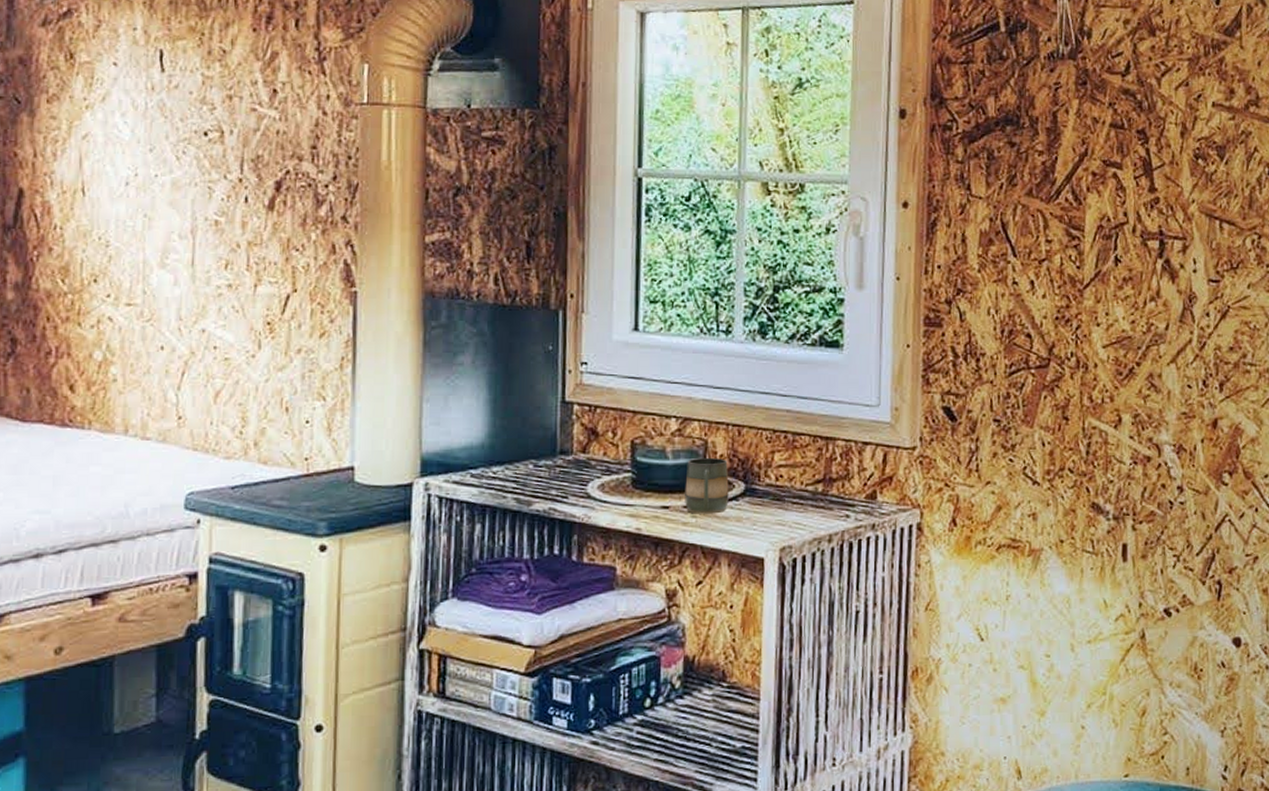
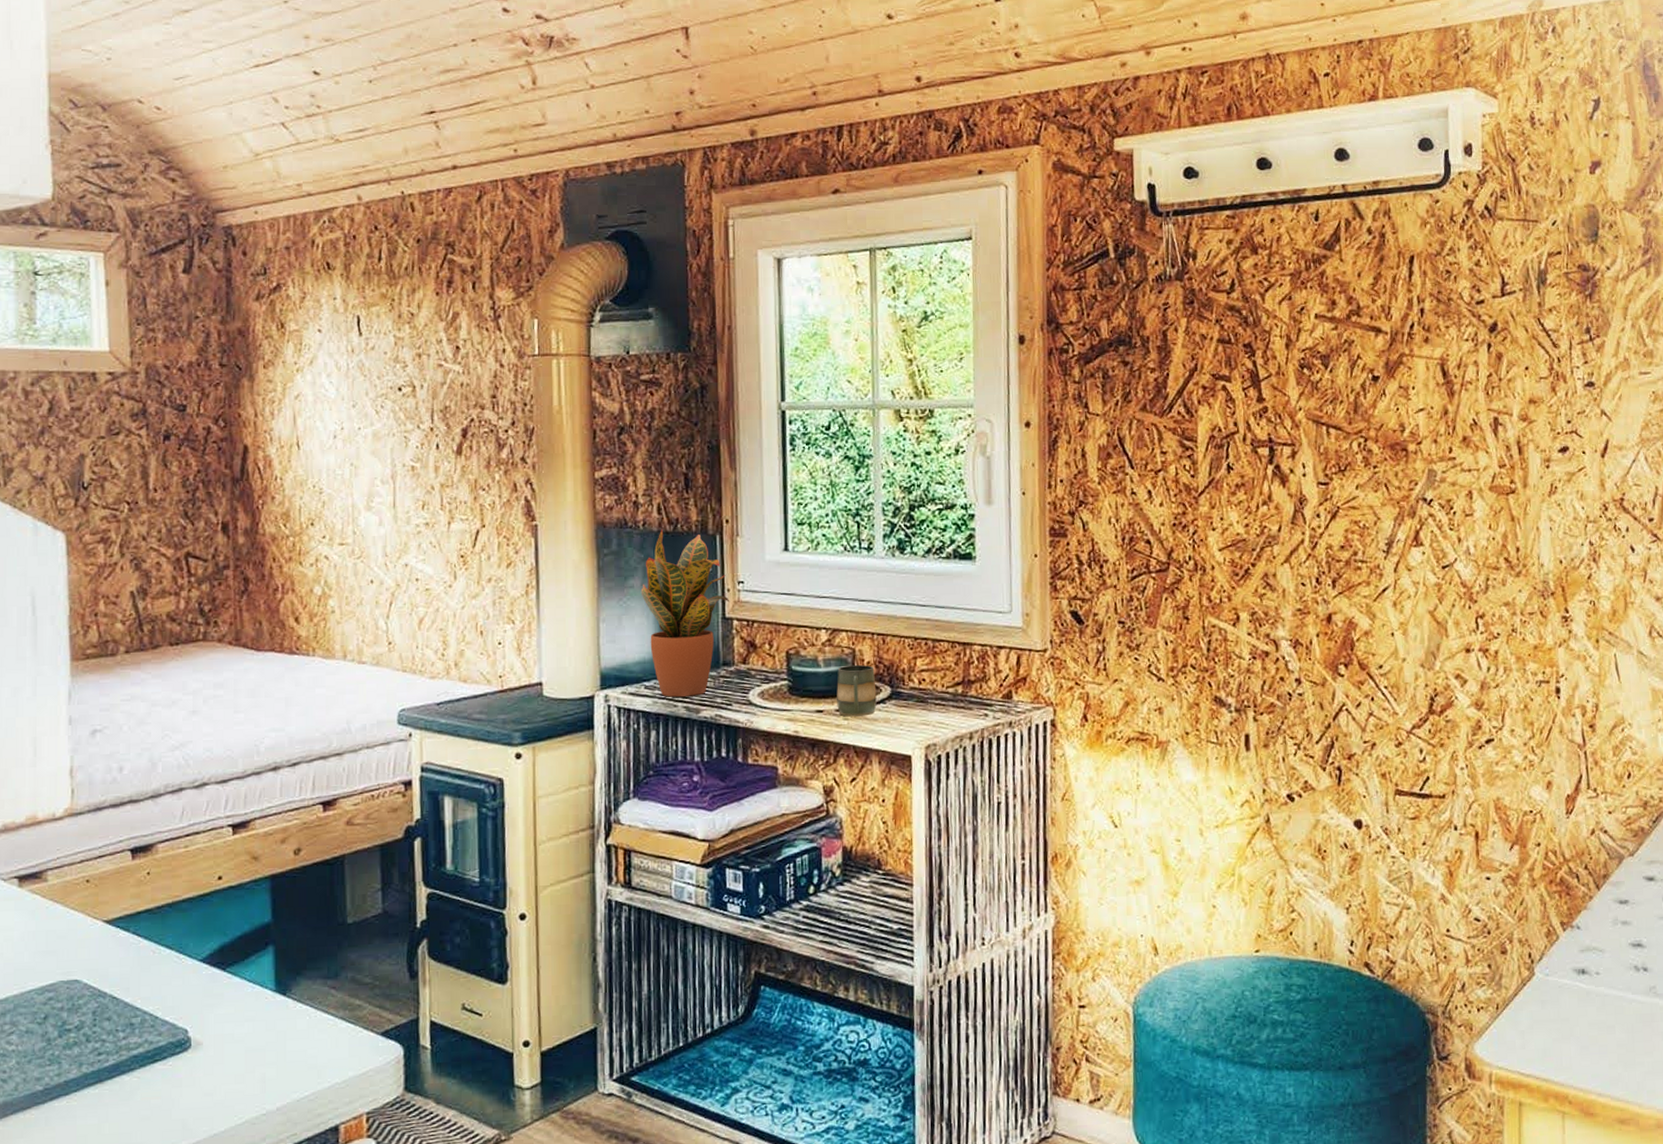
potted plant: none [471,301,571,488] -> present [640,529,730,698]

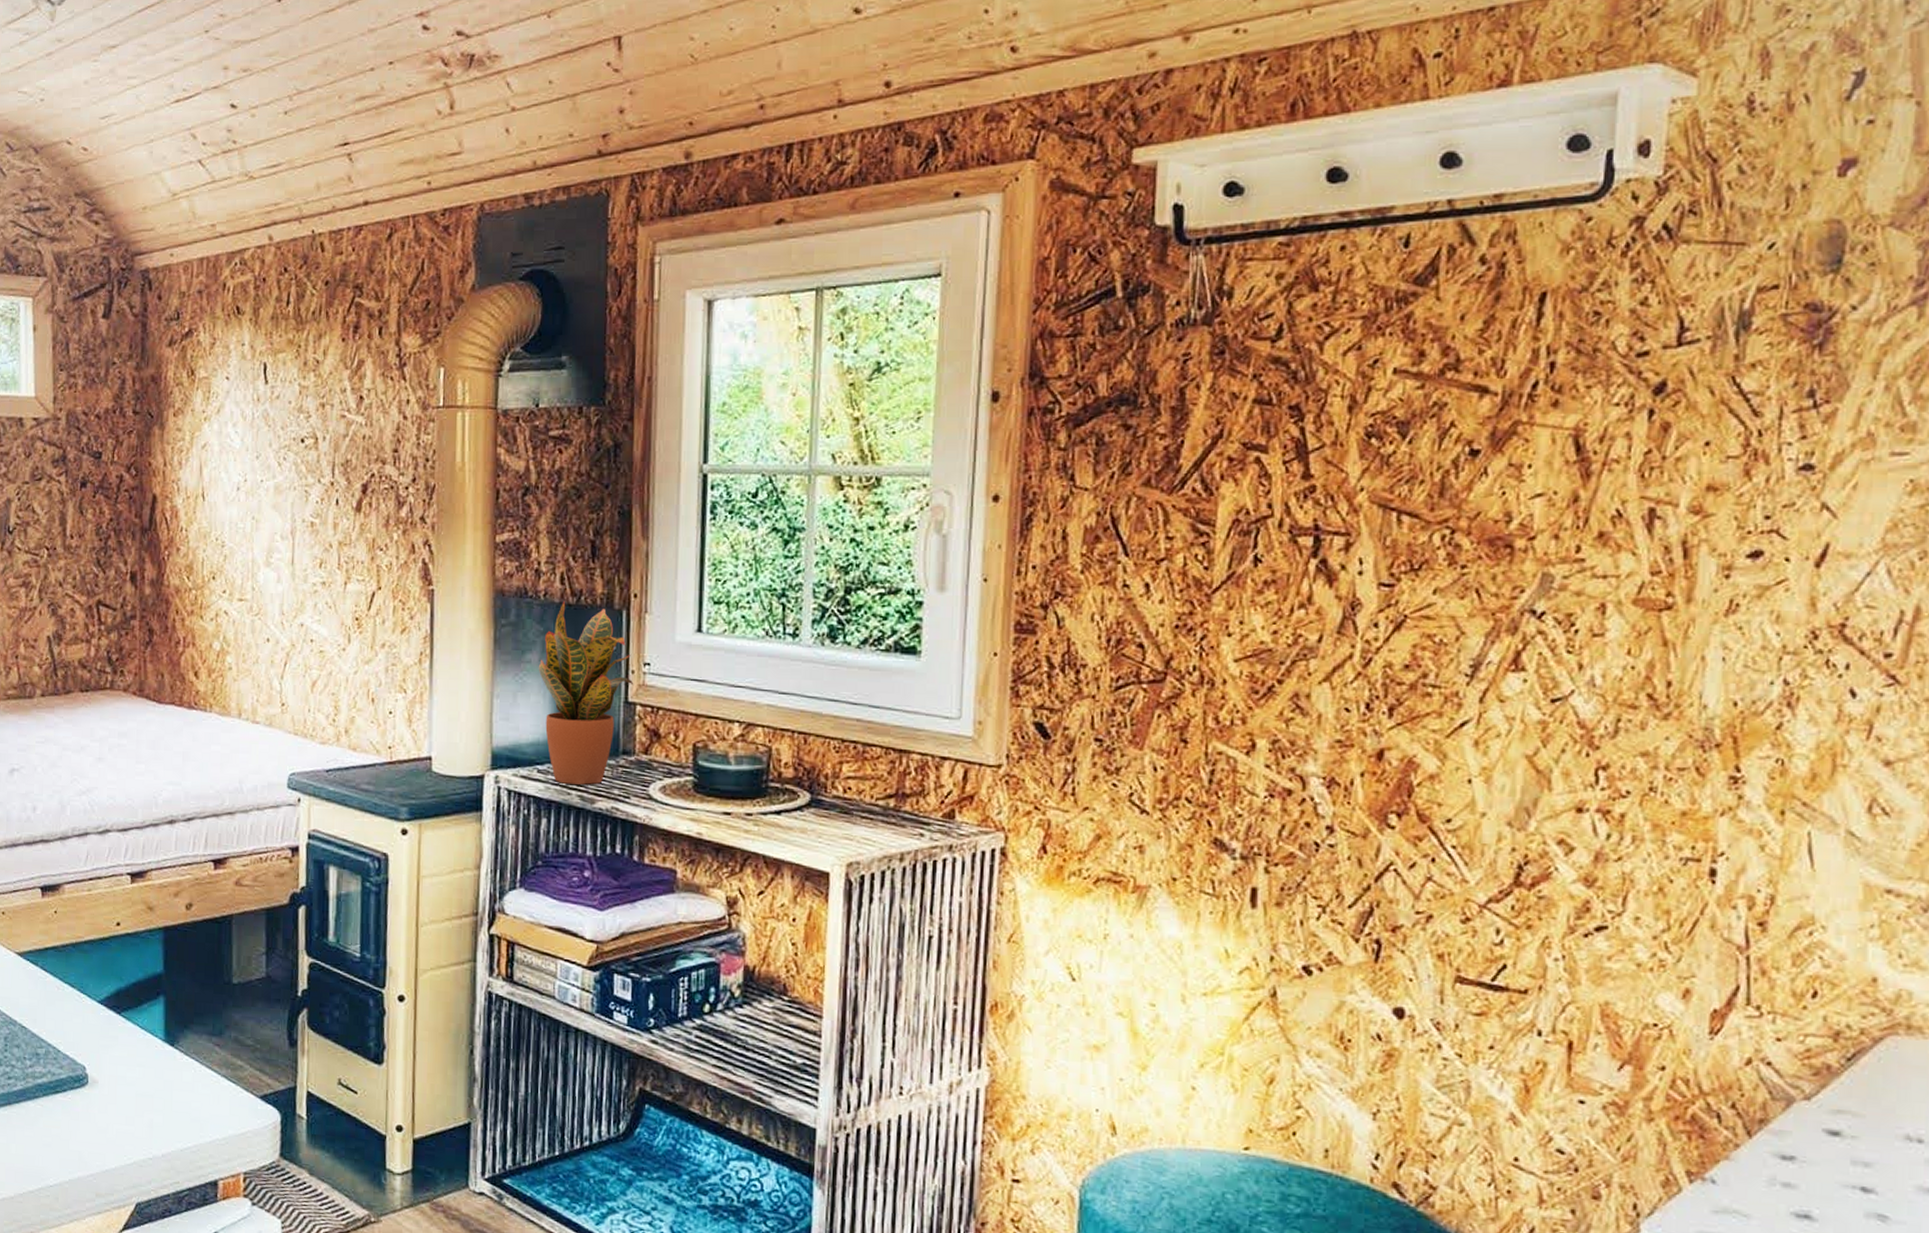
mug: present [836,664,877,717] -> none [747,764,794,824]

